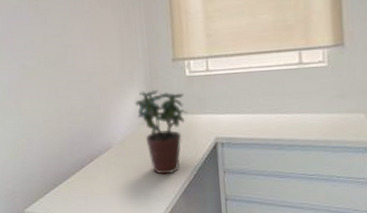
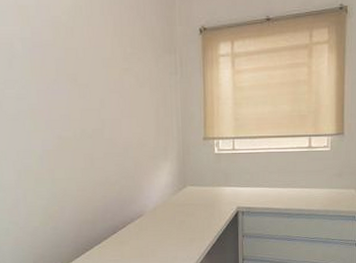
potted plant: present [135,90,188,175] -> none [168,165,215,239]

